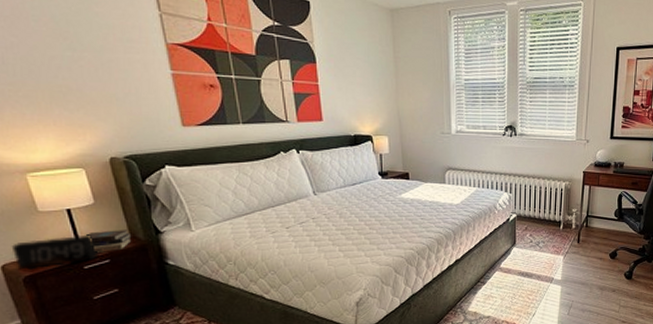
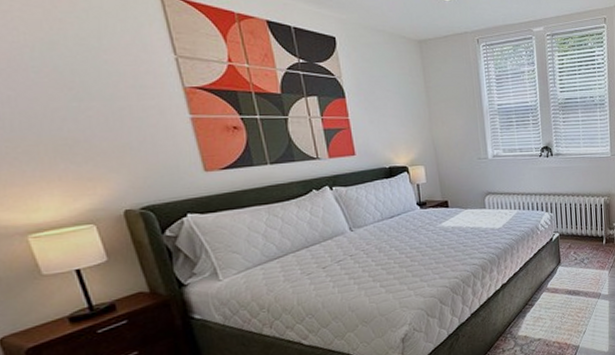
alarm clock: present [11,234,99,270] -> none [10,295,115,342]
books: present [85,230,132,253] -> none [98,286,152,314]

